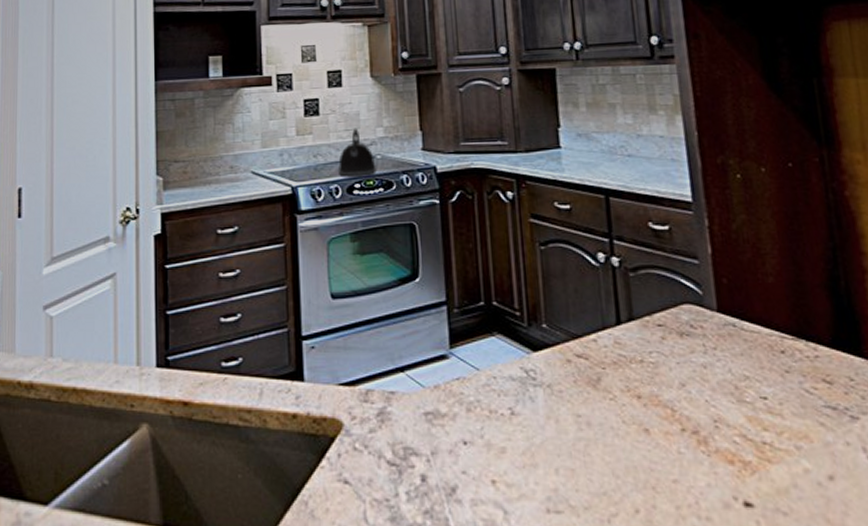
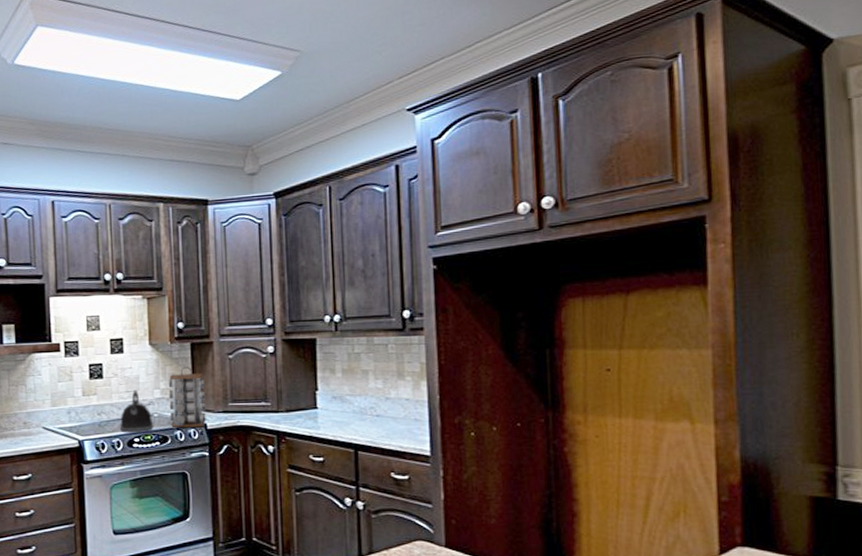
spice rack: none [392,101,436,173] -> present [168,366,206,429]

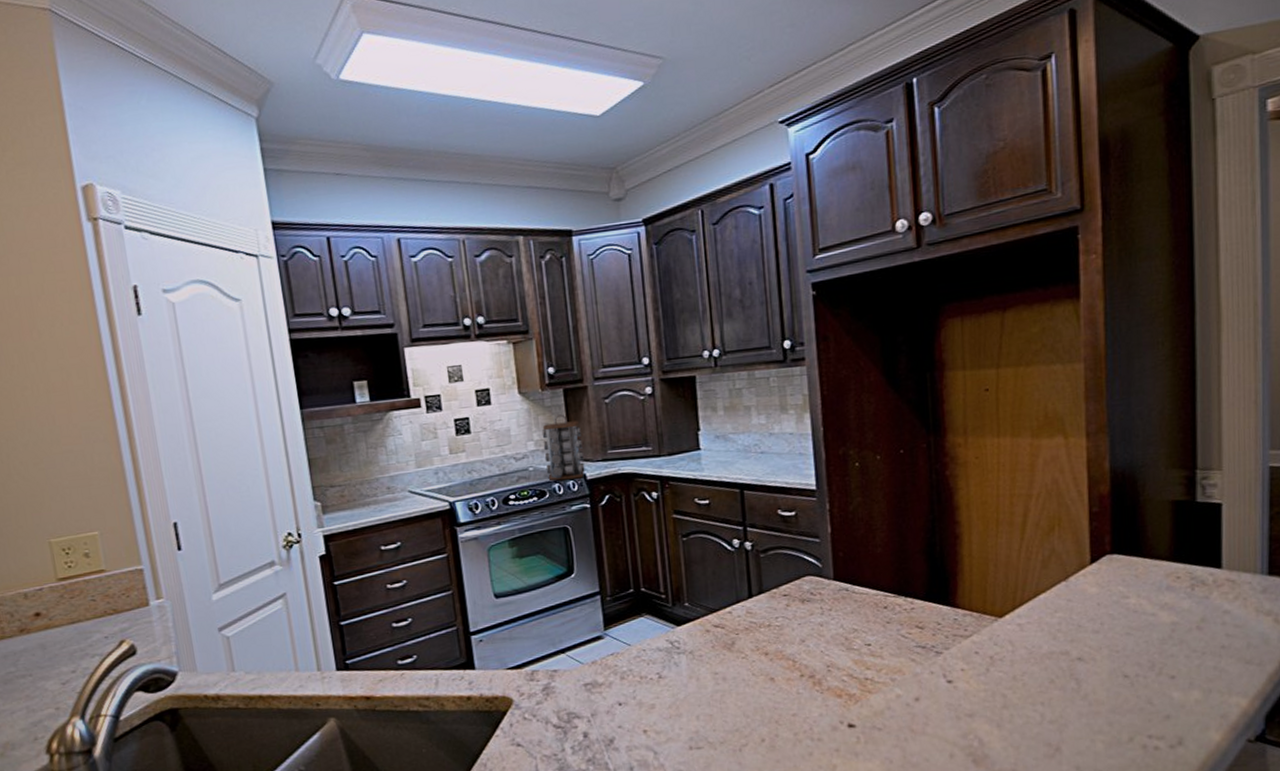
kettle: present [120,389,154,434] -> none [493,443,530,491]

